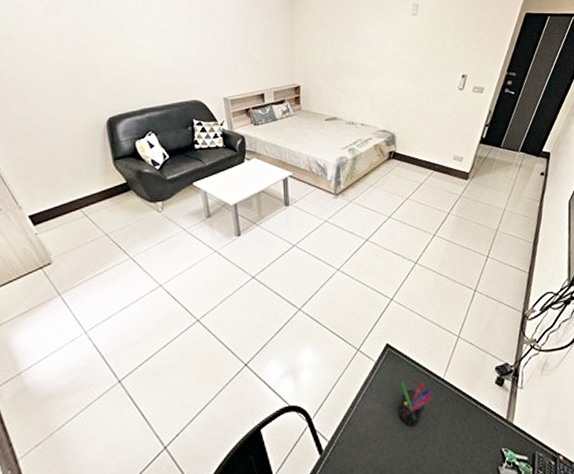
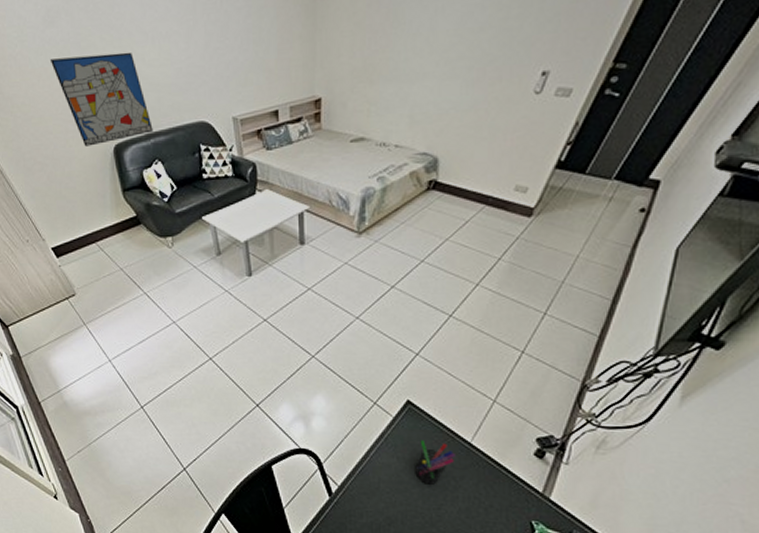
wall art: none [47,40,148,119] -> present [49,52,153,147]

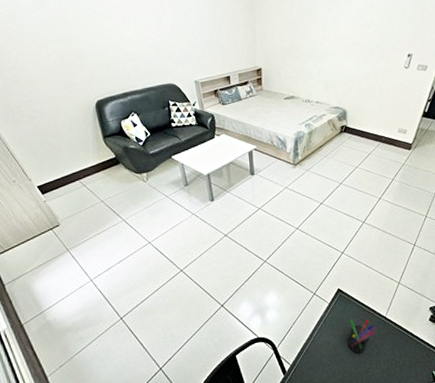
wall art: present [49,52,153,147] -> none [39,30,130,102]

